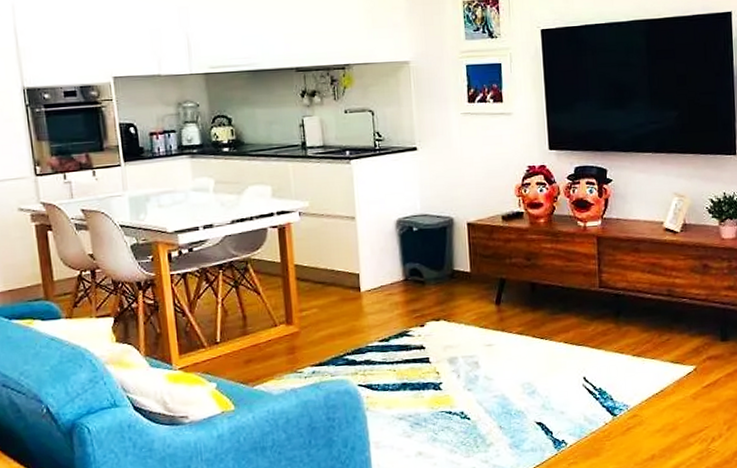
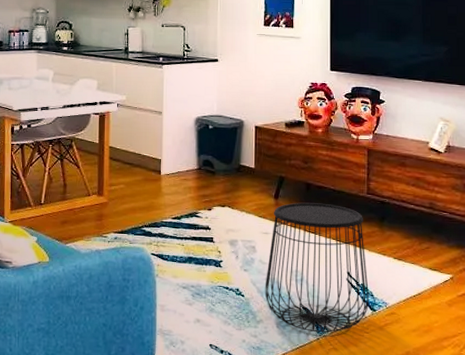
side table: none [492,303,609,448] -> present [265,202,369,333]

